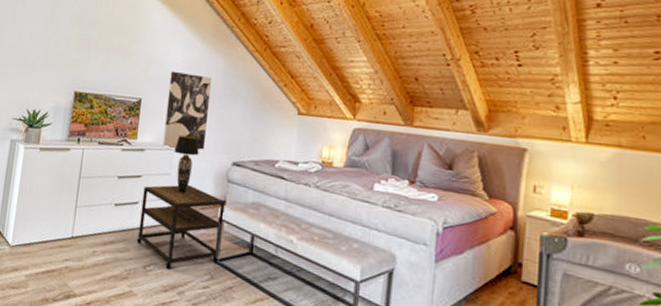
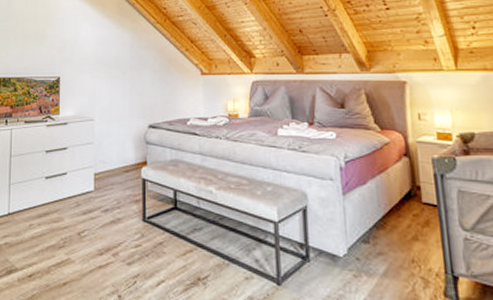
side table: present [136,184,225,269] -> none [69,150,147,233]
wall art: present [162,71,213,150] -> none [83,48,122,121]
table lamp: present [174,134,199,194] -> none [94,105,117,160]

